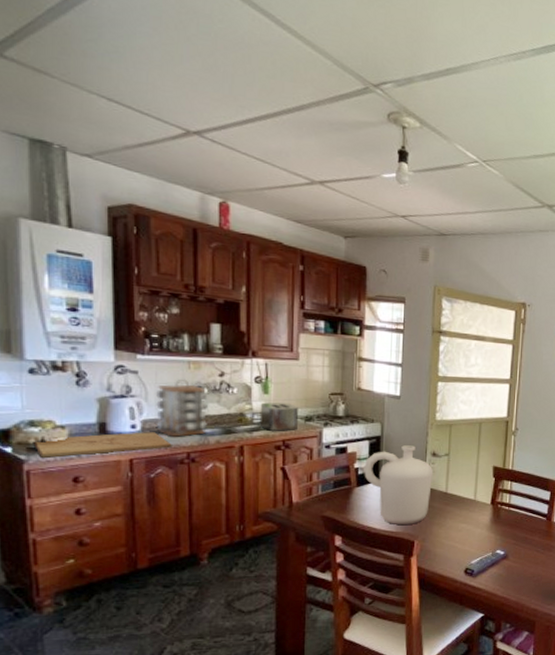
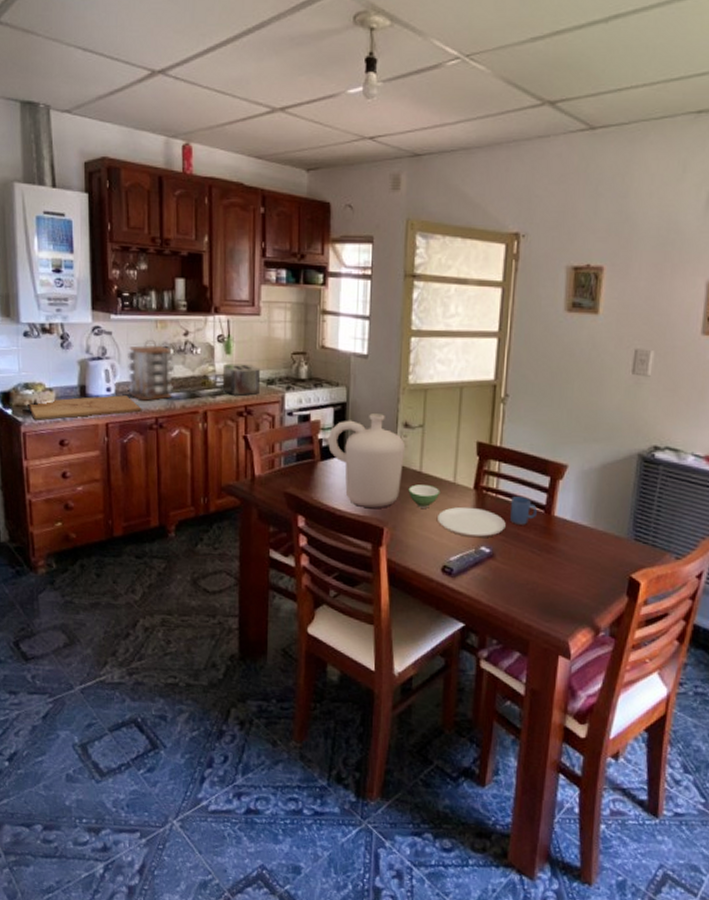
bowl: none [436,503,463,522] -> present [408,484,440,508]
plate: none [461,519,516,543] -> present [438,506,506,538]
mug: none [520,507,541,530] -> present [510,495,538,525]

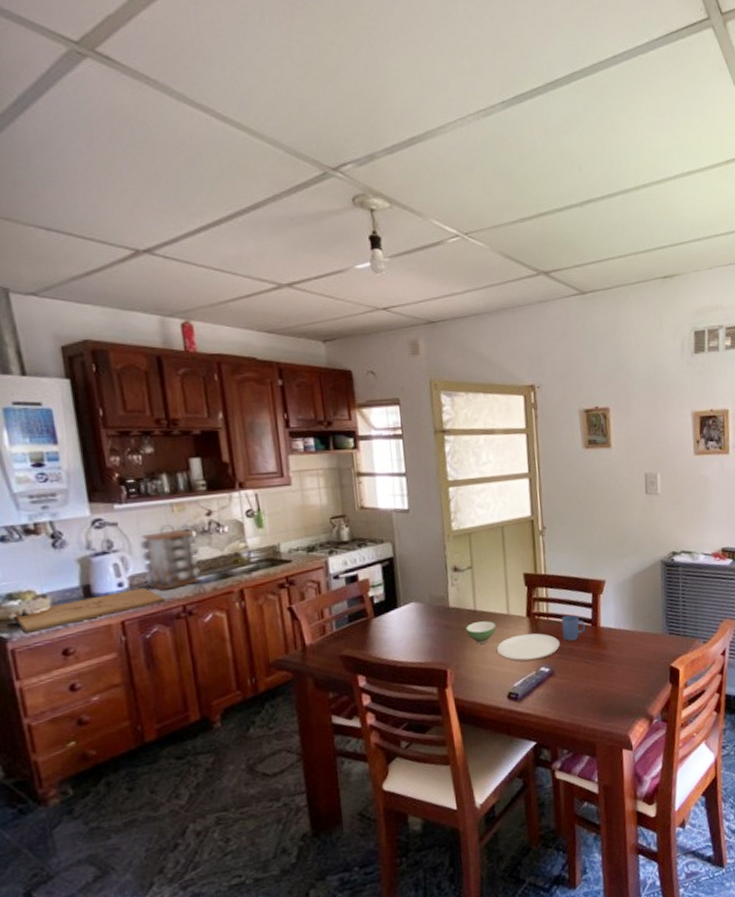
toaster: present [222,363,260,397] -> none [255,535,300,570]
water jug: present [327,414,406,509] -> none [378,563,458,655]

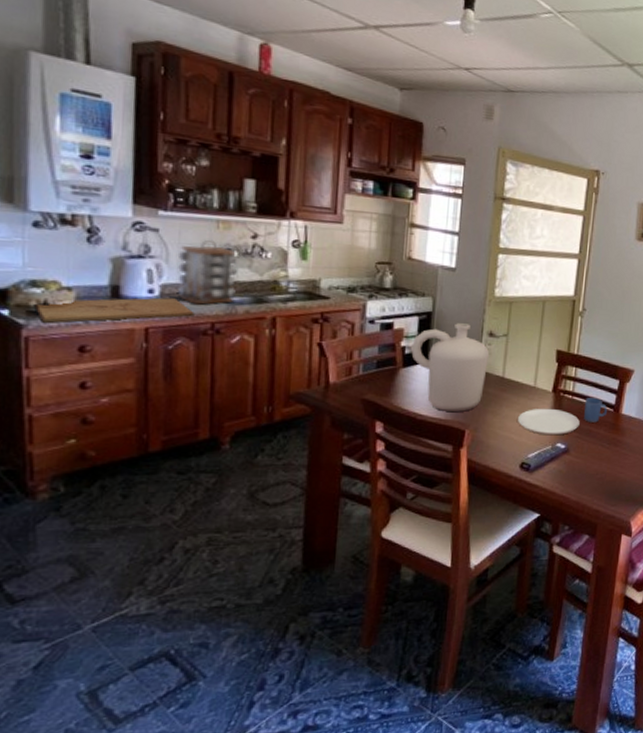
water jug: none [378,563,458,655] -> present [410,323,490,413]
bowl: present [466,620,497,644] -> none [491,389,522,411]

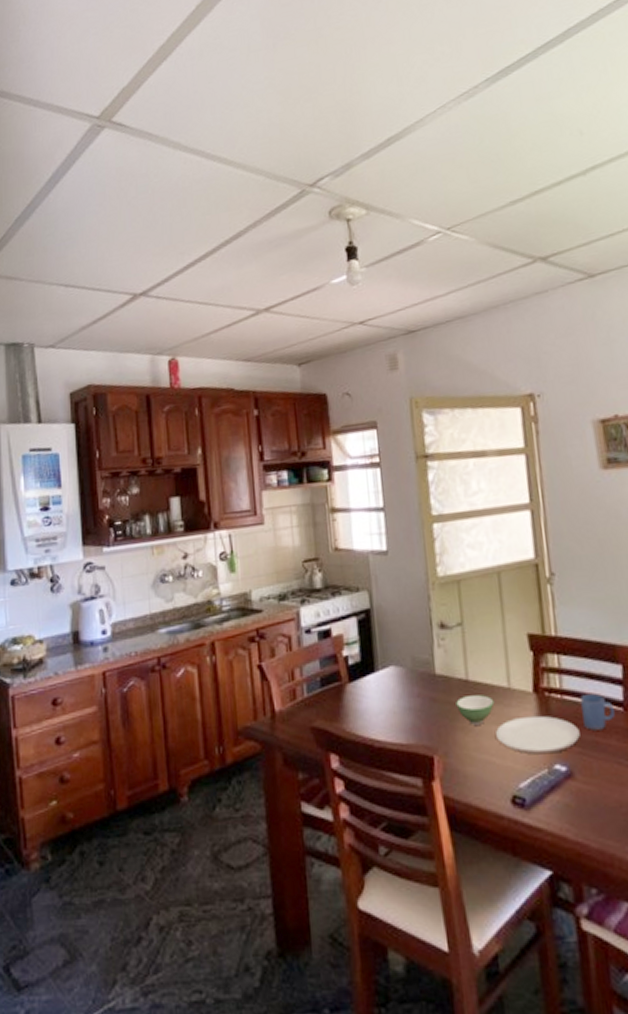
cutting board: present [34,297,195,324] -> none [16,636,142,681]
spice rack: present [177,239,237,305] -> none [123,567,175,640]
water jug: present [410,323,490,413] -> none [353,617,447,735]
bowl: none [491,389,522,411] -> present [456,695,495,725]

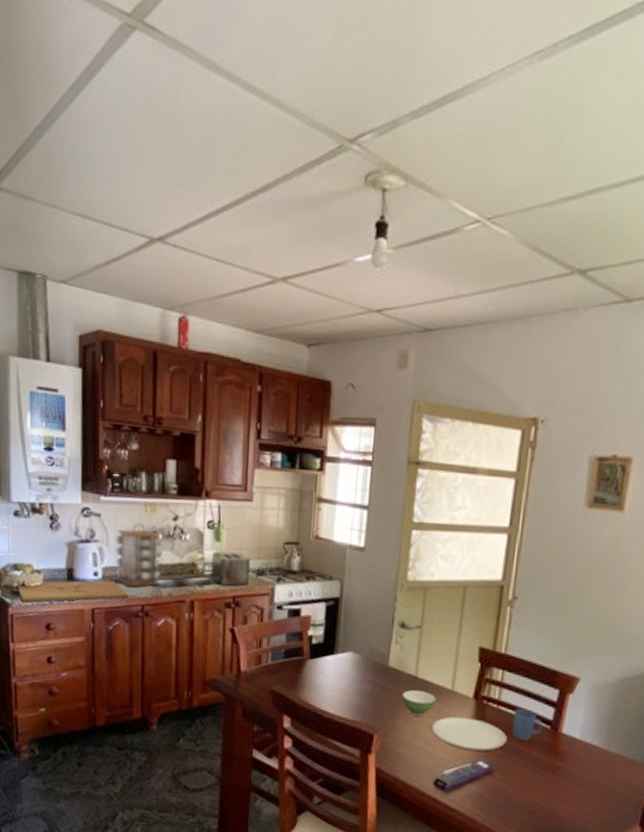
cutting board: none [16,636,142,681] -> present [16,580,129,604]
spice rack: none [123,567,175,640] -> present [115,522,161,587]
toaster: none [227,580,271,620] -> present [210,551,250,587]

